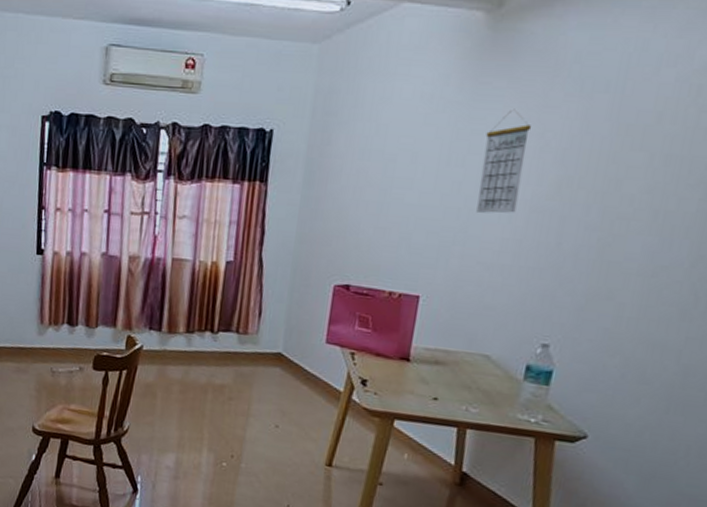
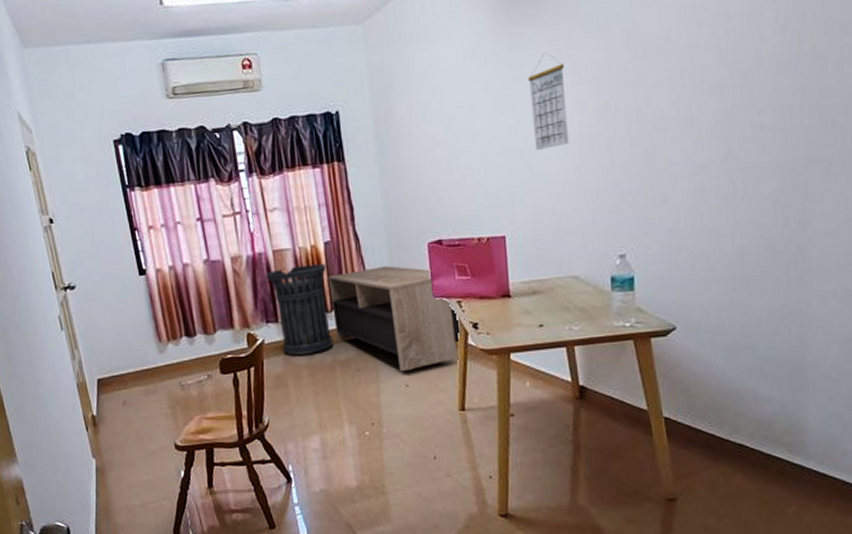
trash can: none [159,278,223,372] -> present [265,263,334,356]
tv stand: none [216,296,347,413] -> present [328,265,459,372]

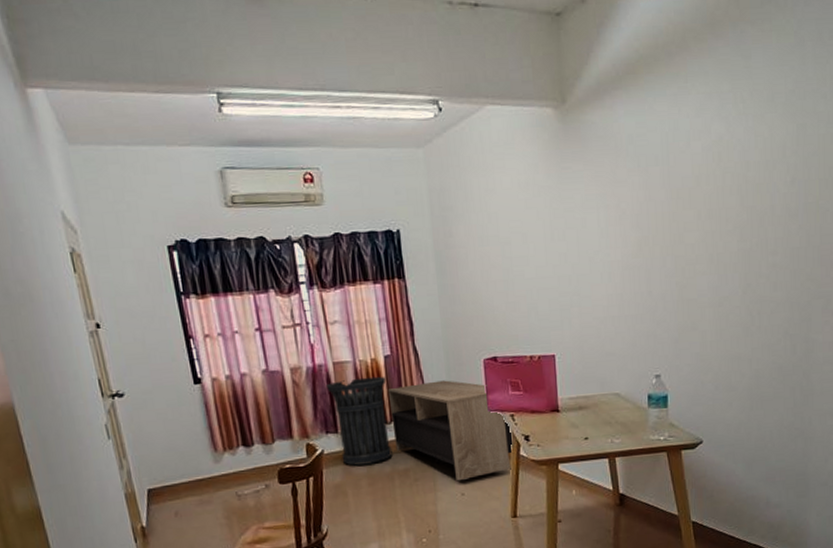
calendar: present [527,52,569,150] -> none [576,186,612,276]

